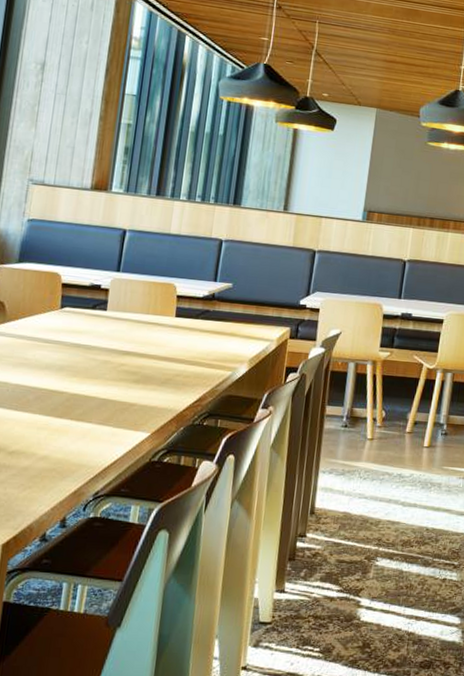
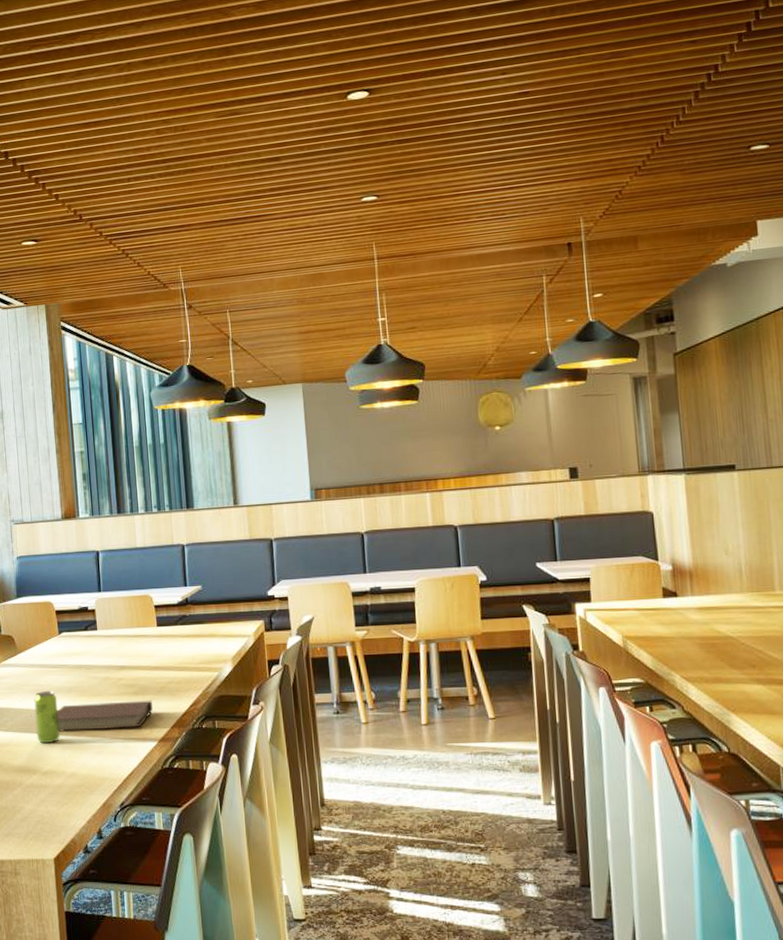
beverage can: none [10,365,44,421] -> present [34,691,60,743]
notebook: none [38,384,153,416] -> present [57,700,153,732]

